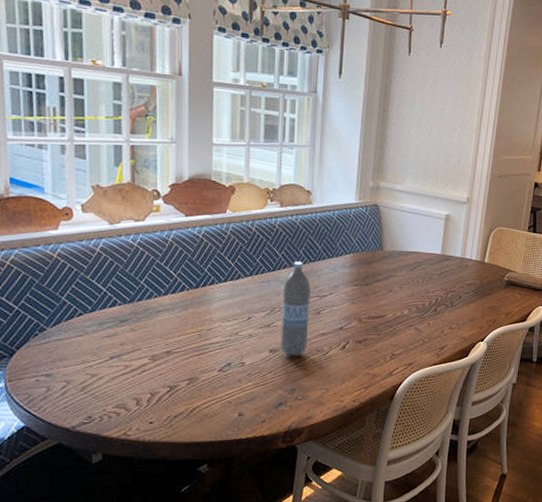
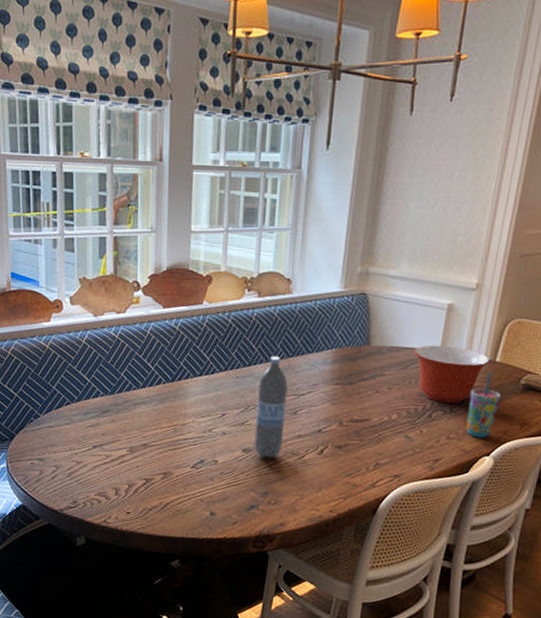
mixing bowl: none [420,249,480,298] -> present [414,345,489,403]
cup: none [464,271,490,327] -> present [466,372,502,438]

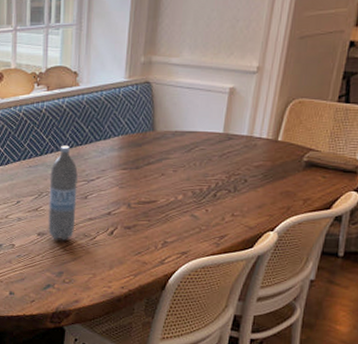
mixing bowl: present [414,345,489,403] -> none [198,127,271,182]
cup: present [466,372,502,438] -> none [250,151,284,214]

